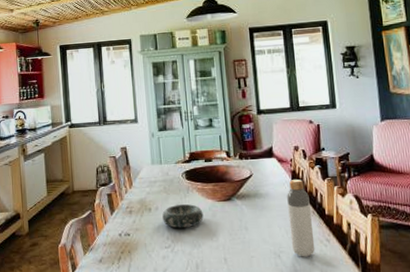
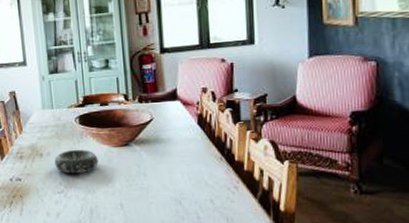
bottle: present [287,179,315,257] -> none [191,124,221,204]

